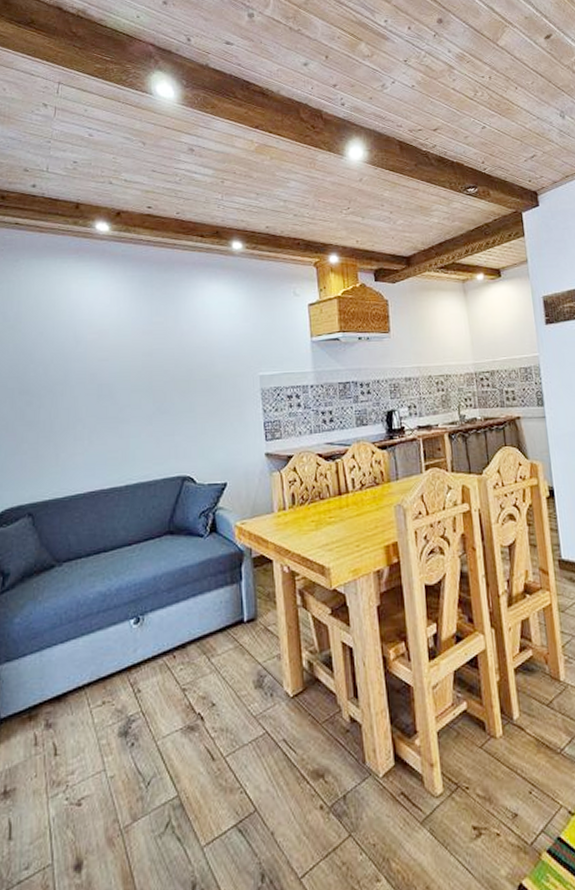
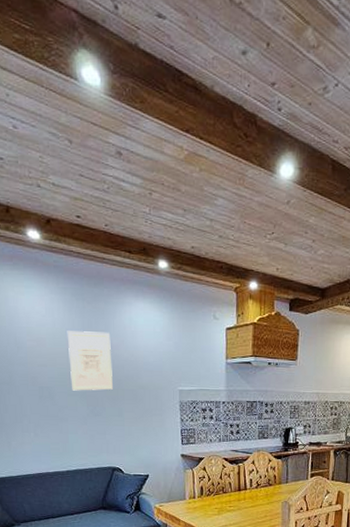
wall art: none [133,318,183,386] -> present [67,331,113,391]

